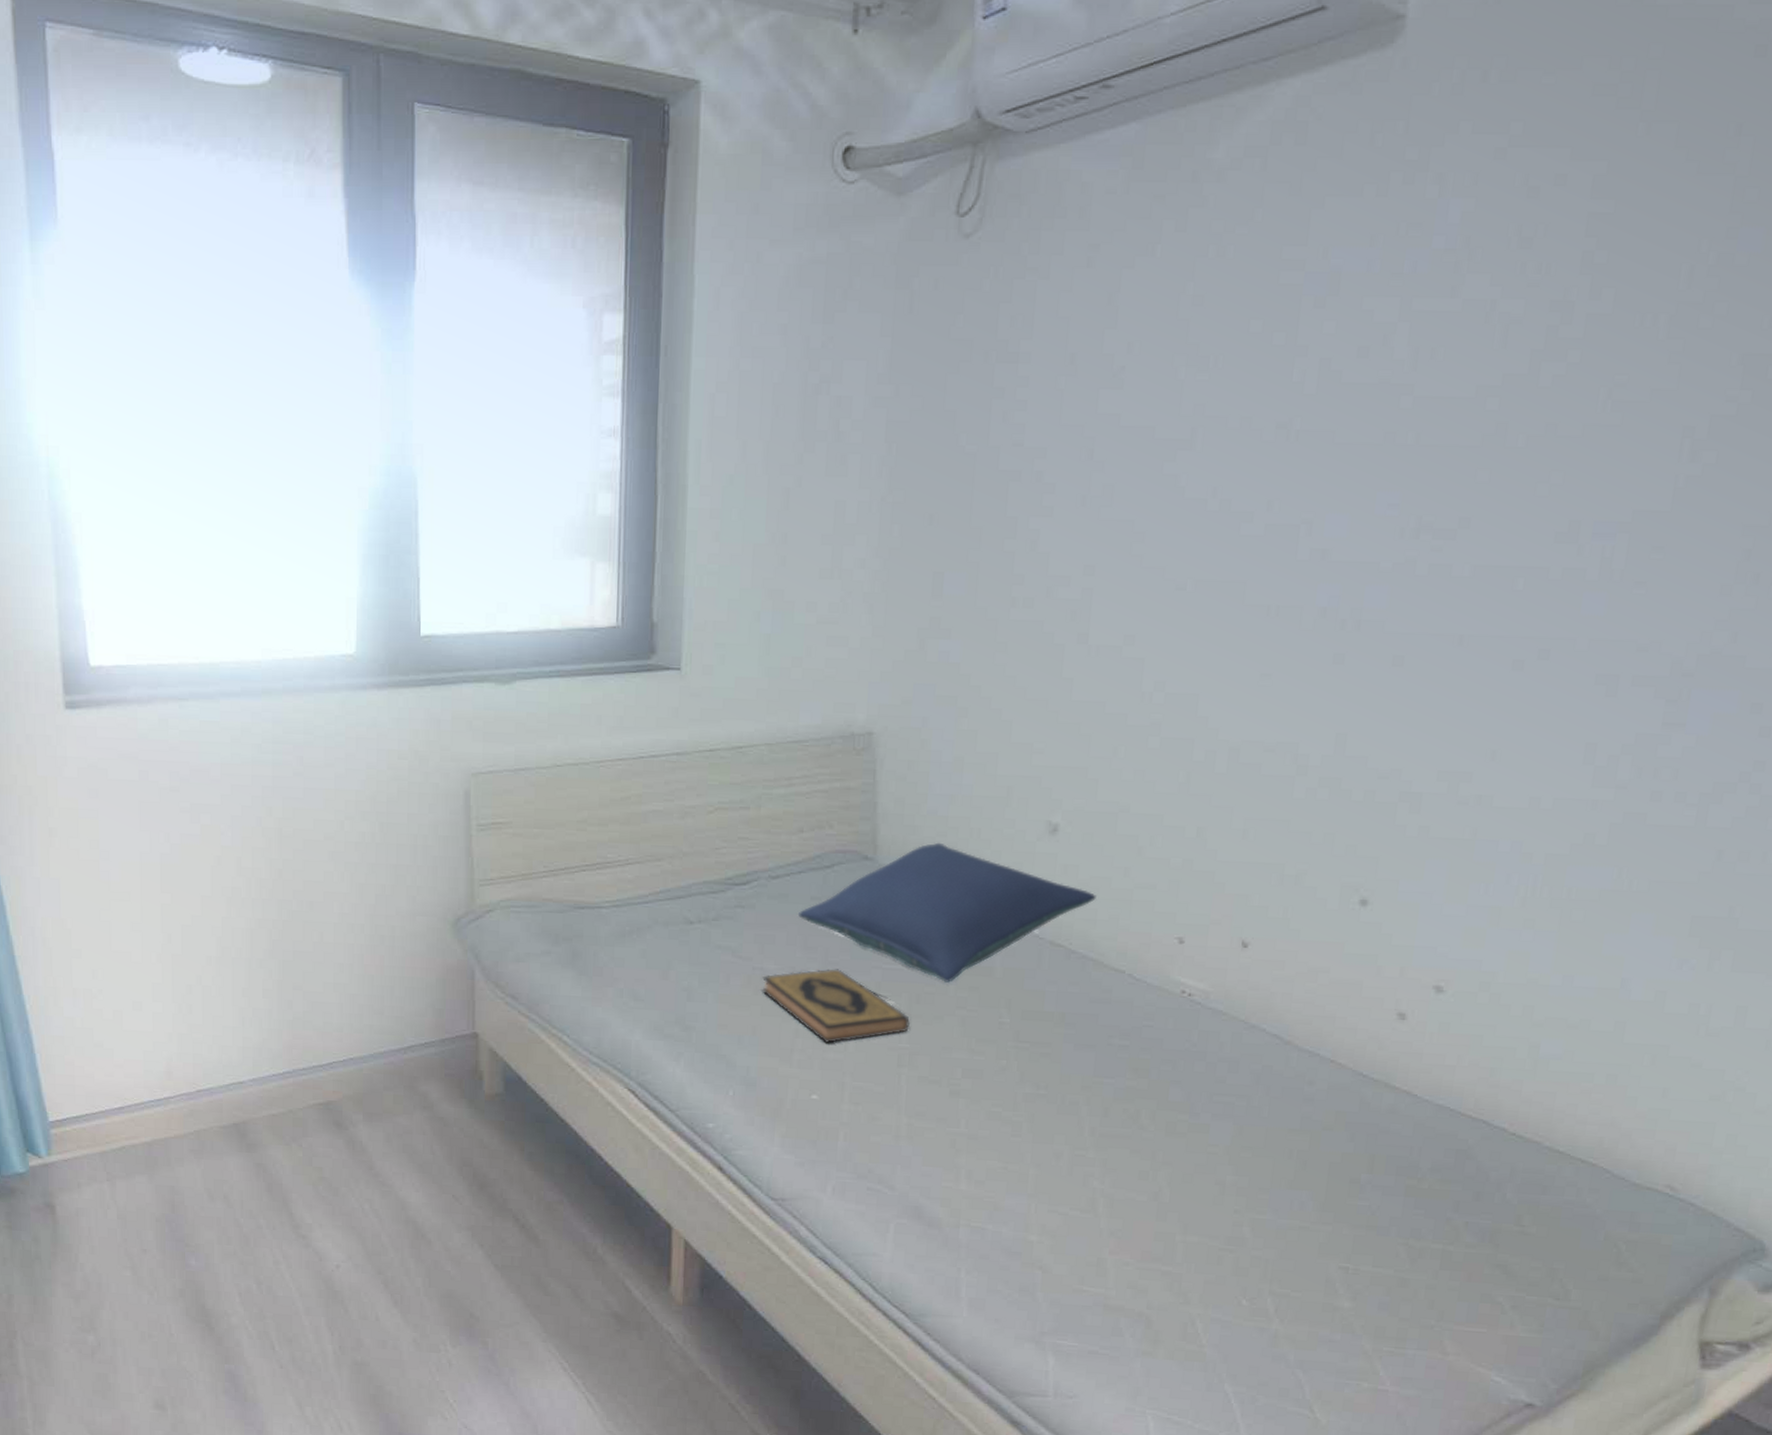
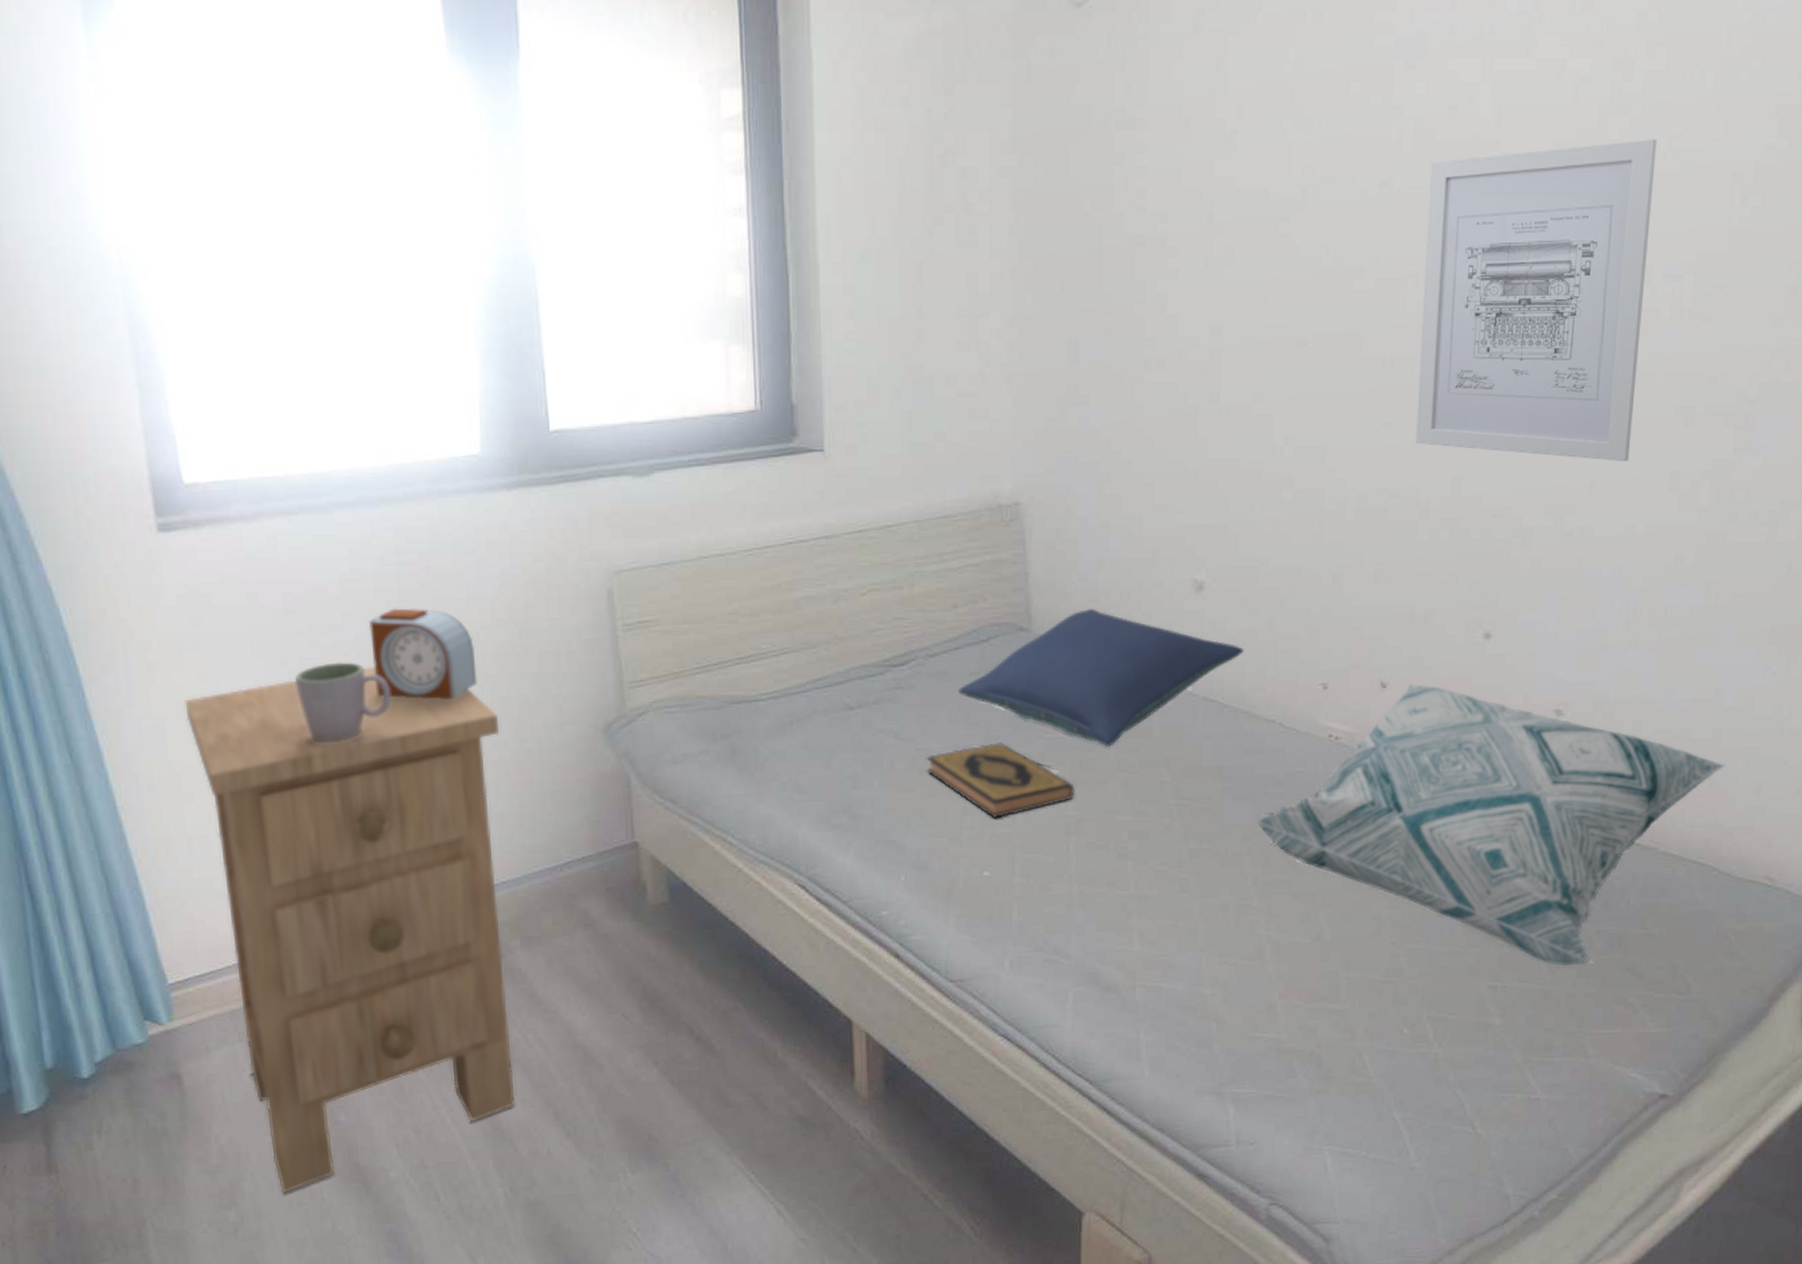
nightstand: none [78,845,357,1325] -> present [184,665,516,1194]
mug: none [174,840,261,914] -> present [293,662,392,743]
alarm clock: none [244,793,339,883] -> present [368,608,477,700]
decorative pillow: none [1095,945,1629,1258] -> present [1254,683,1726,966]
wall art: none [1297,387,1596,730] -> present [1415,139,1657,462]

